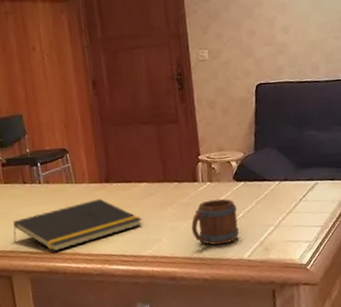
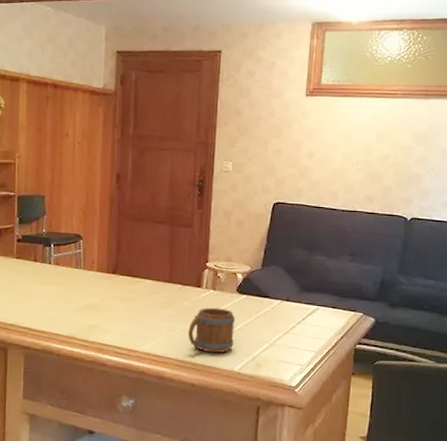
notepad: present [13,198,143,252] -> none [15,287,142,333]

